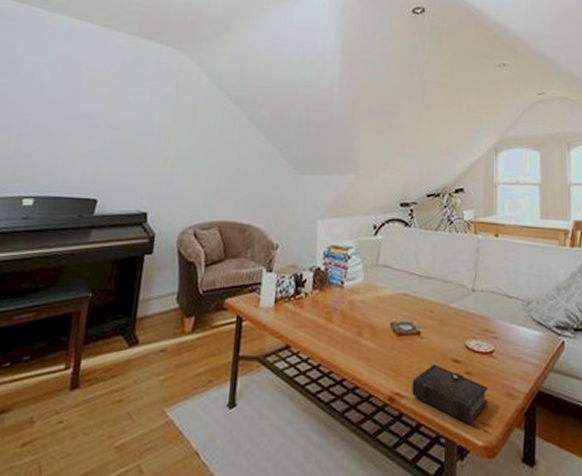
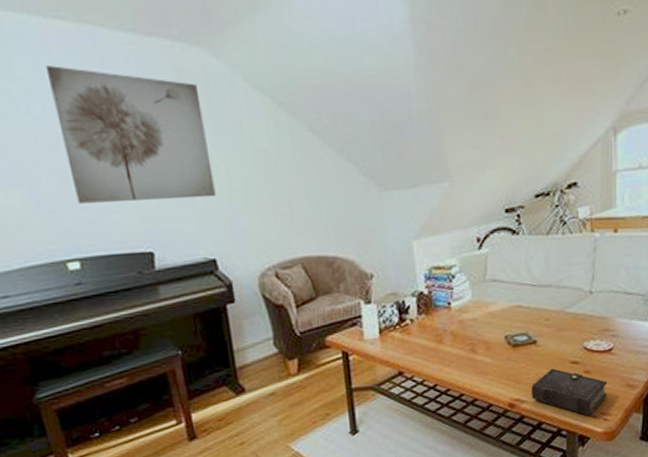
wall art: none [51,50,171,161] -> present [45,66,216,204]

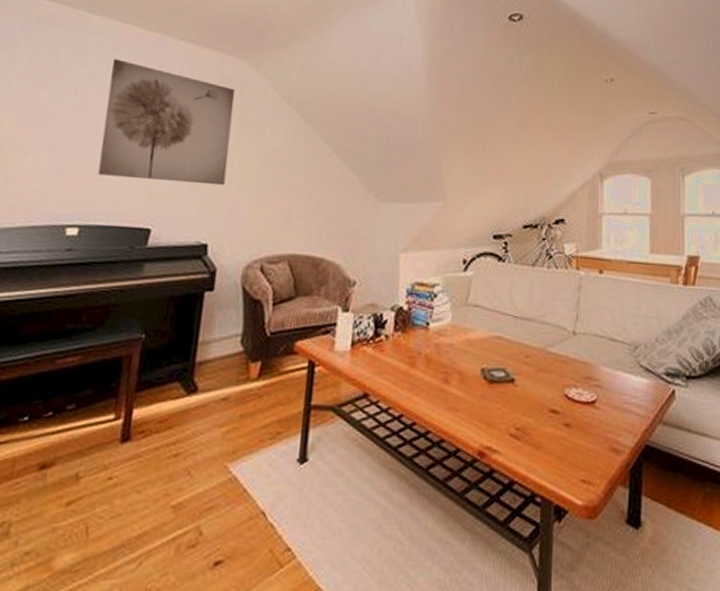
book: present [531,368,610,422] -> none [504,415,592,493]

